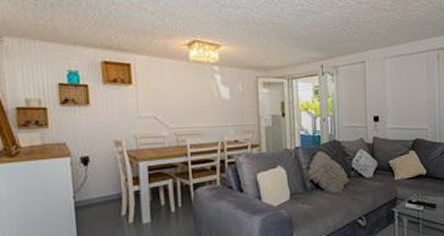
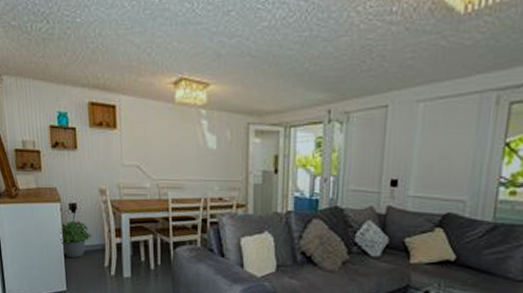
potted plant: none [70,173,107,211] -> present [60,220,92,258]

